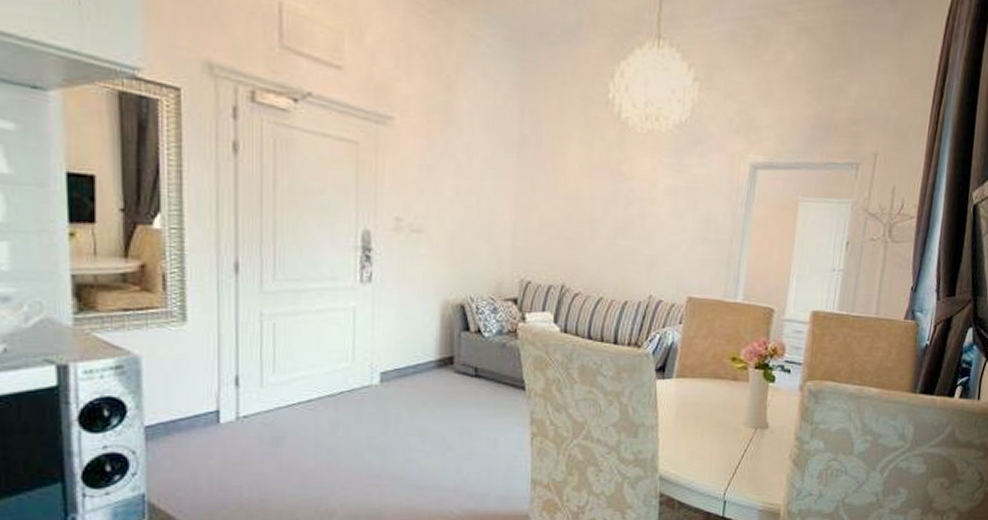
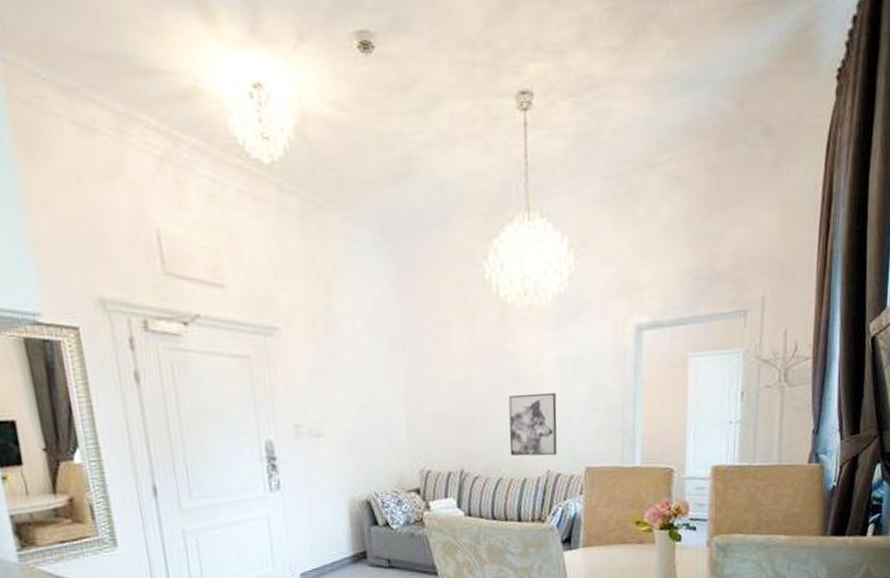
wall art: none [613,216,666,282] -> present [508,392,557,456]

